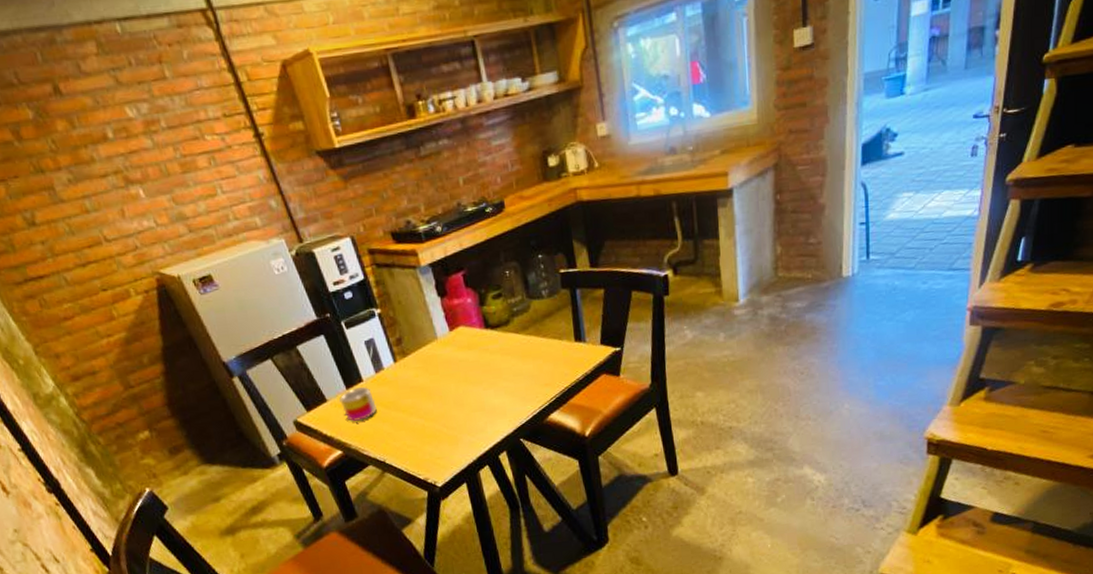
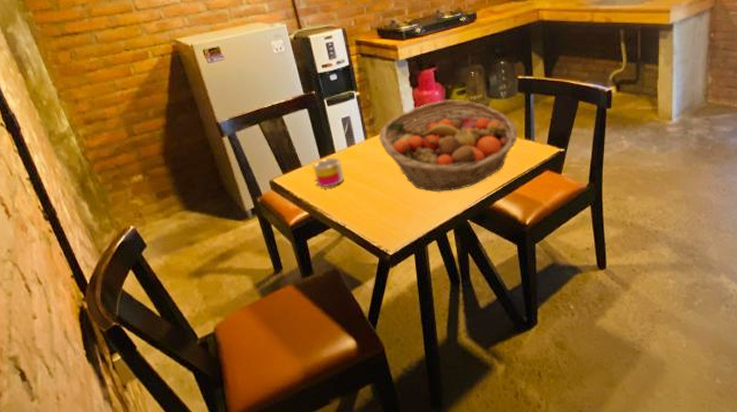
fruit basket: none [409,304,567,413] -> present [379,100,518,193]

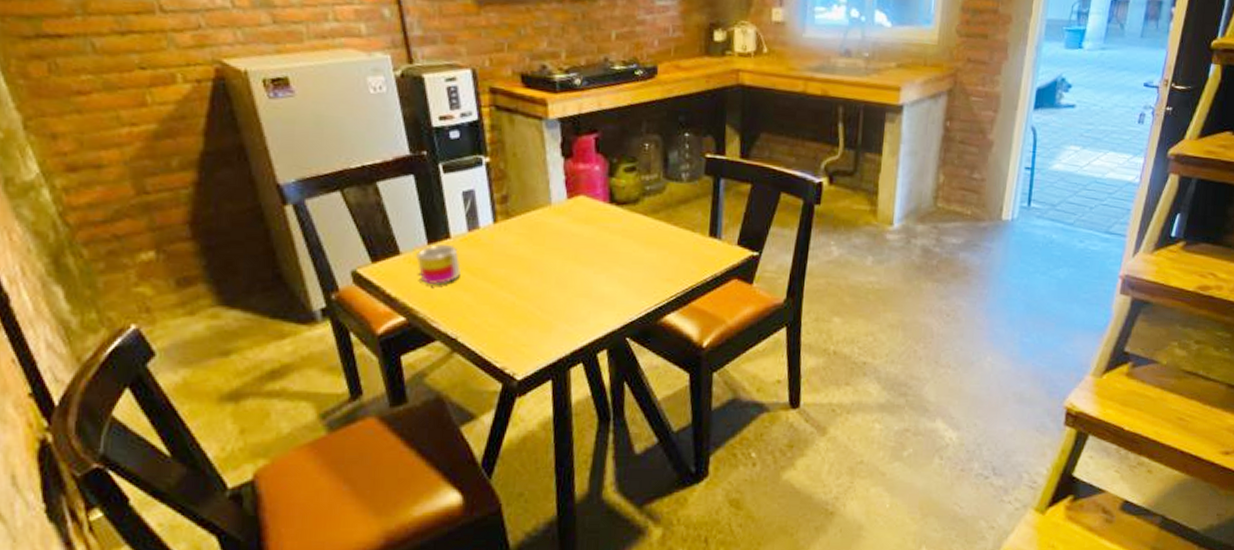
fruit basket: present [379,100,518,193] -> none [513,177,701,300]

